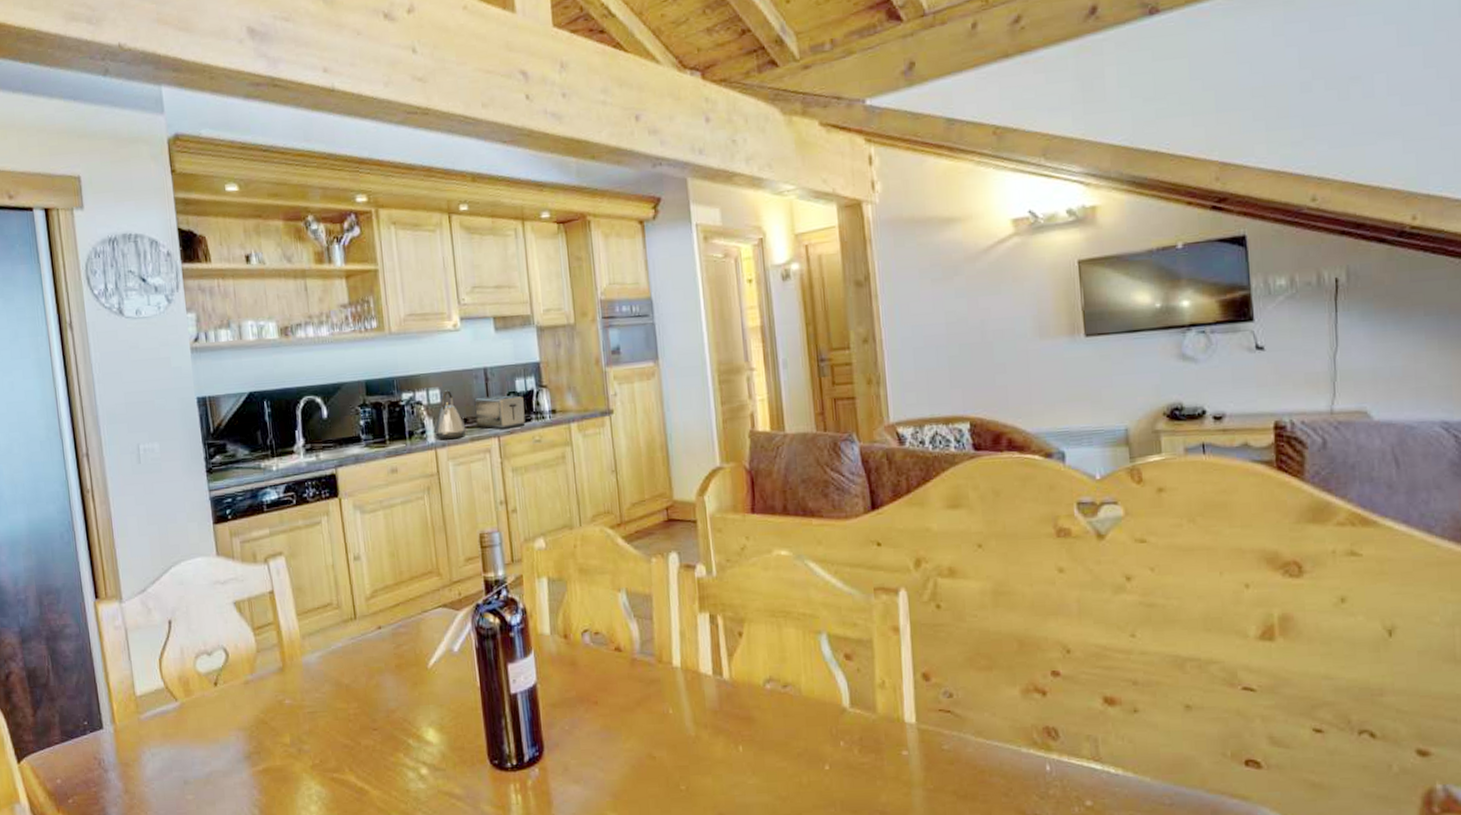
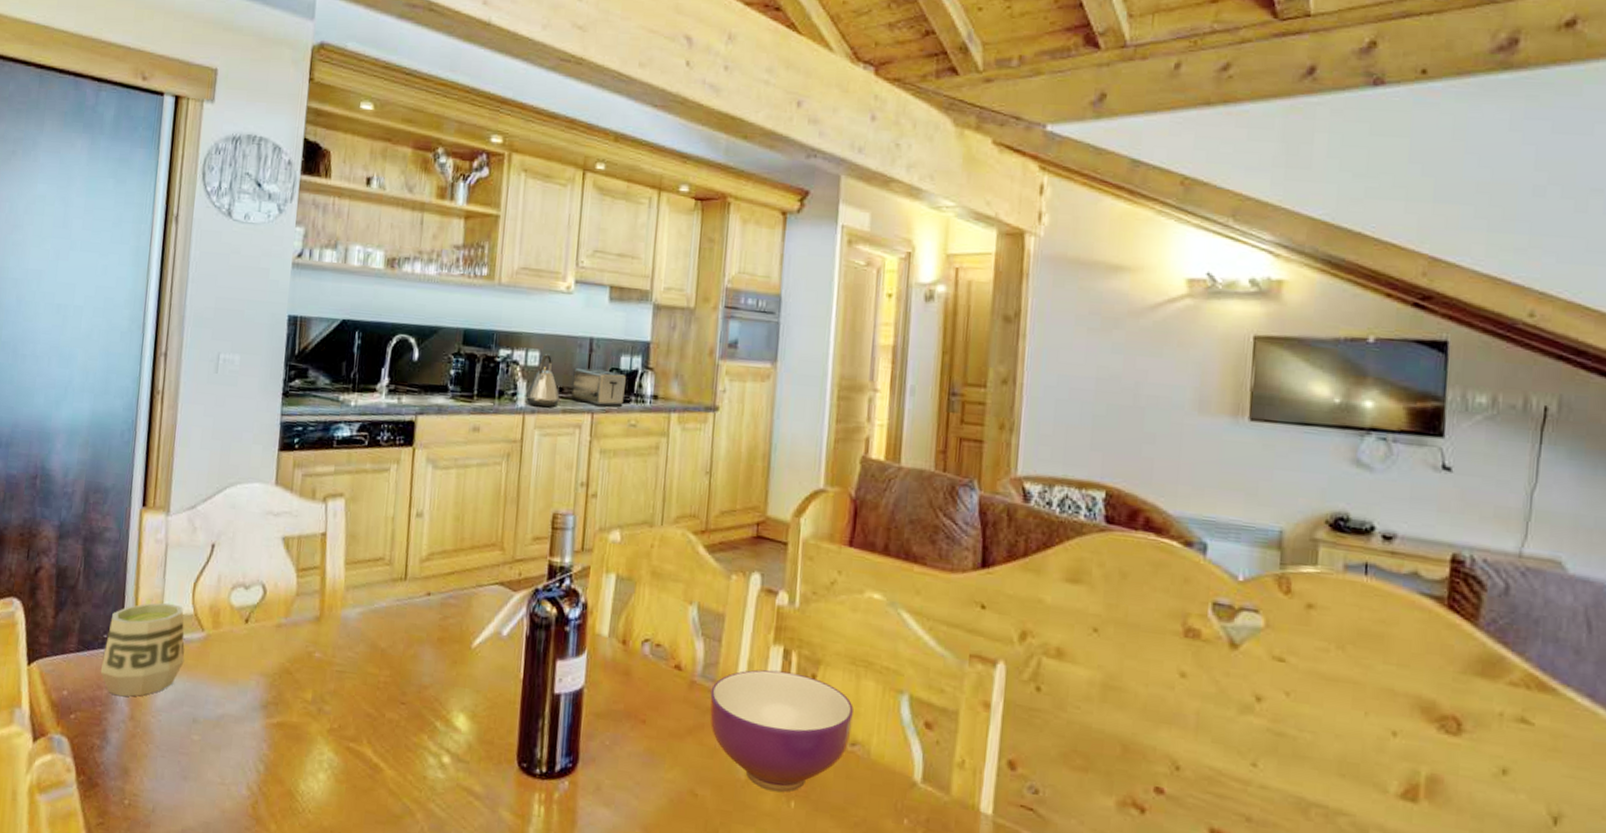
cup: none [86,681,165,775] -> present [100,602,185,697]
bowl: none [651,634,782,741] -> present [710,669,854,792]

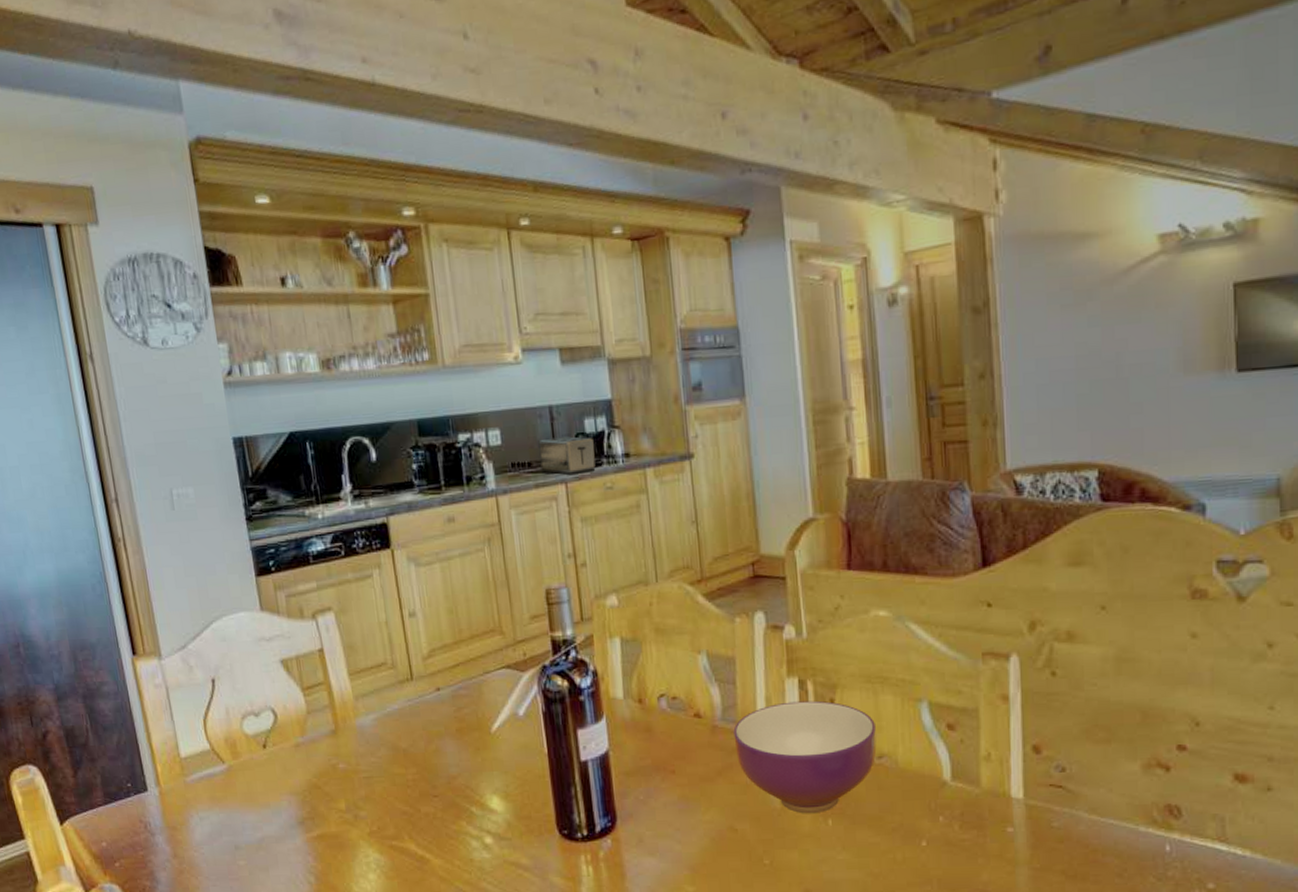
cup: present [100,602,185,697] -> none [129,743,213,838]
kettle: present [525,353,560,409] -> none [493,429,530,488]

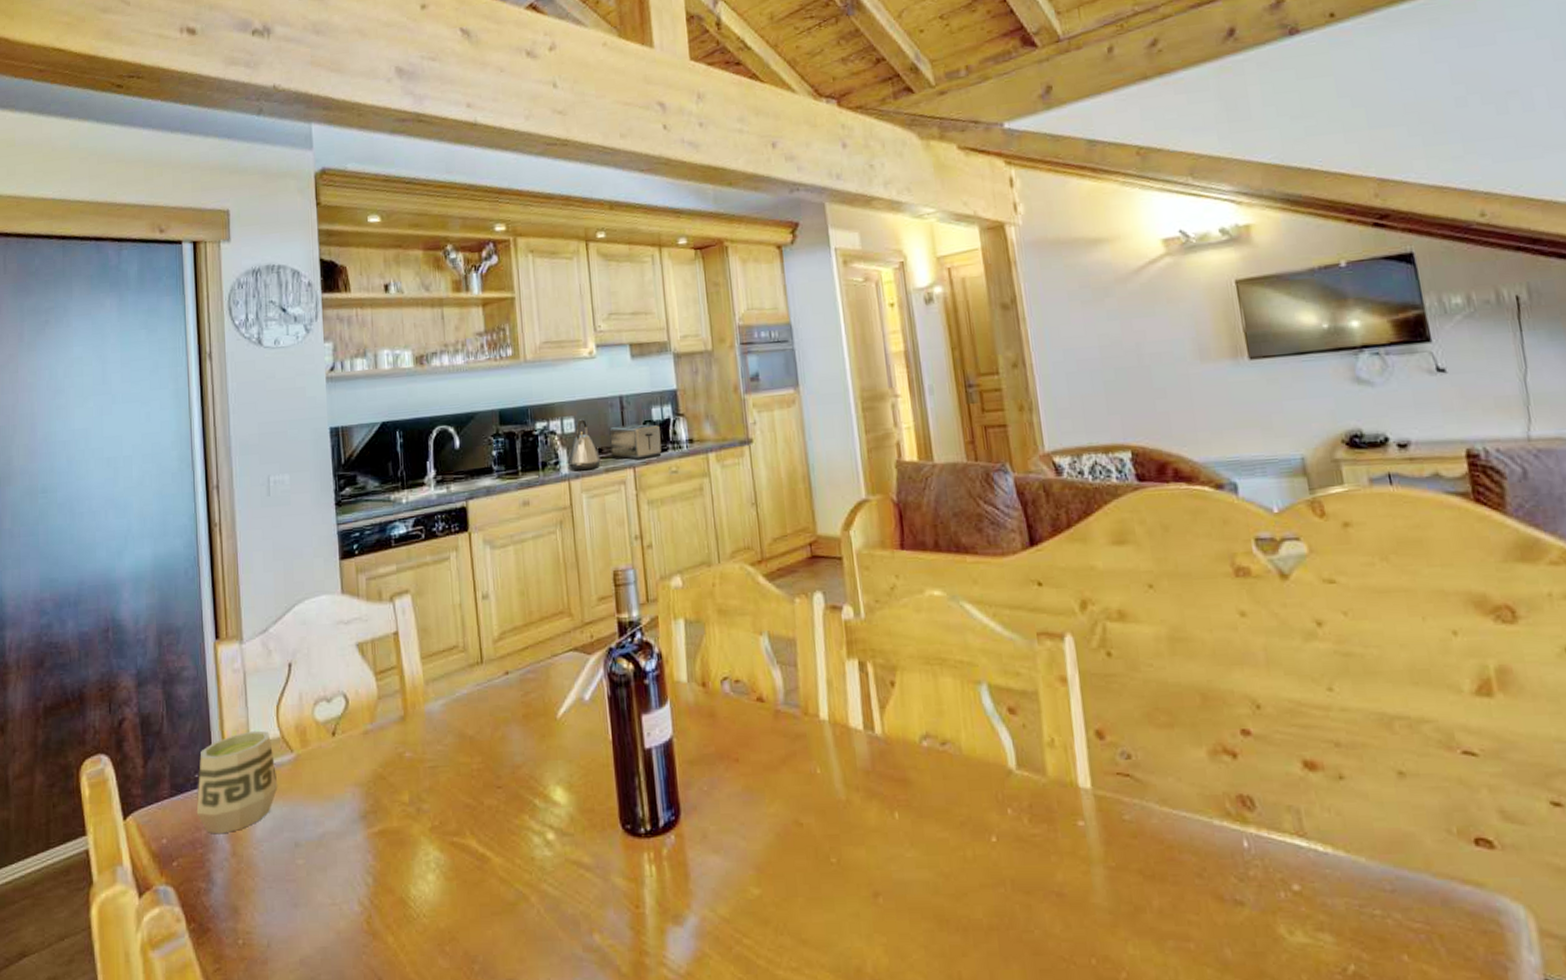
cup: none [129,743,213,838] -> present [196,730,278,834]
kettle: none [493,429,530,488] -> present [567,418,601,473]
bowl: present [733,700,877,814] -> none [796,683,940,806]

